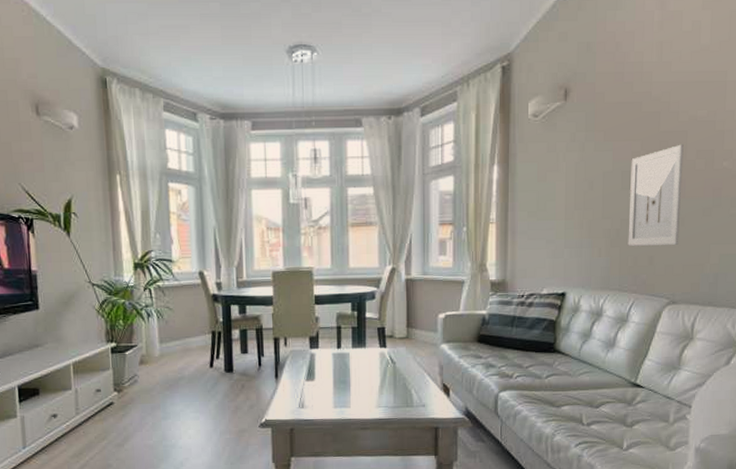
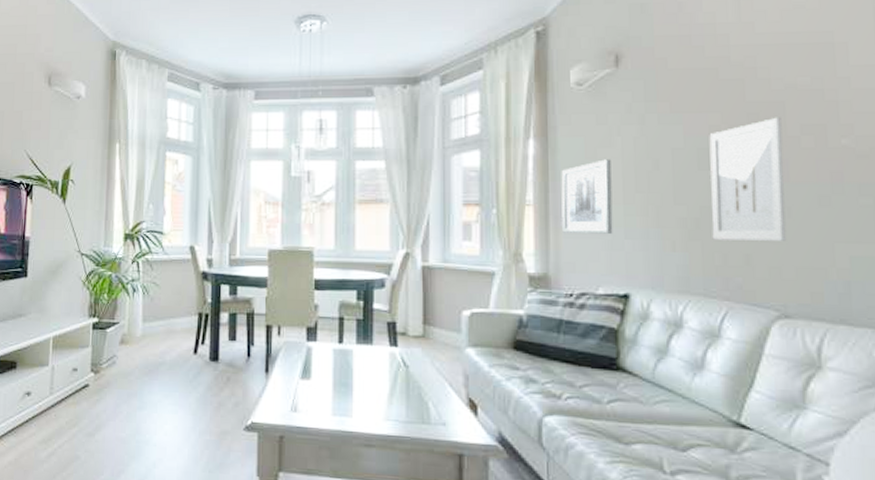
wall art: none [518,182,557,245] -> present [561,159,613,234]

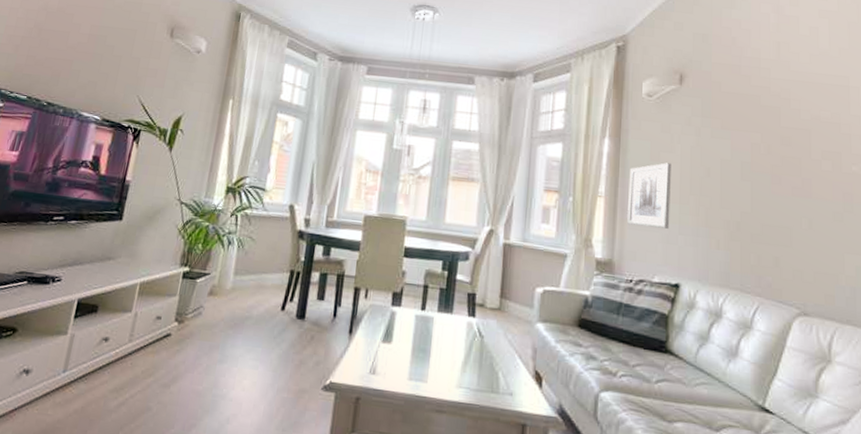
wall art: present [709,117,787,241] -> none [749,142,808,248]

